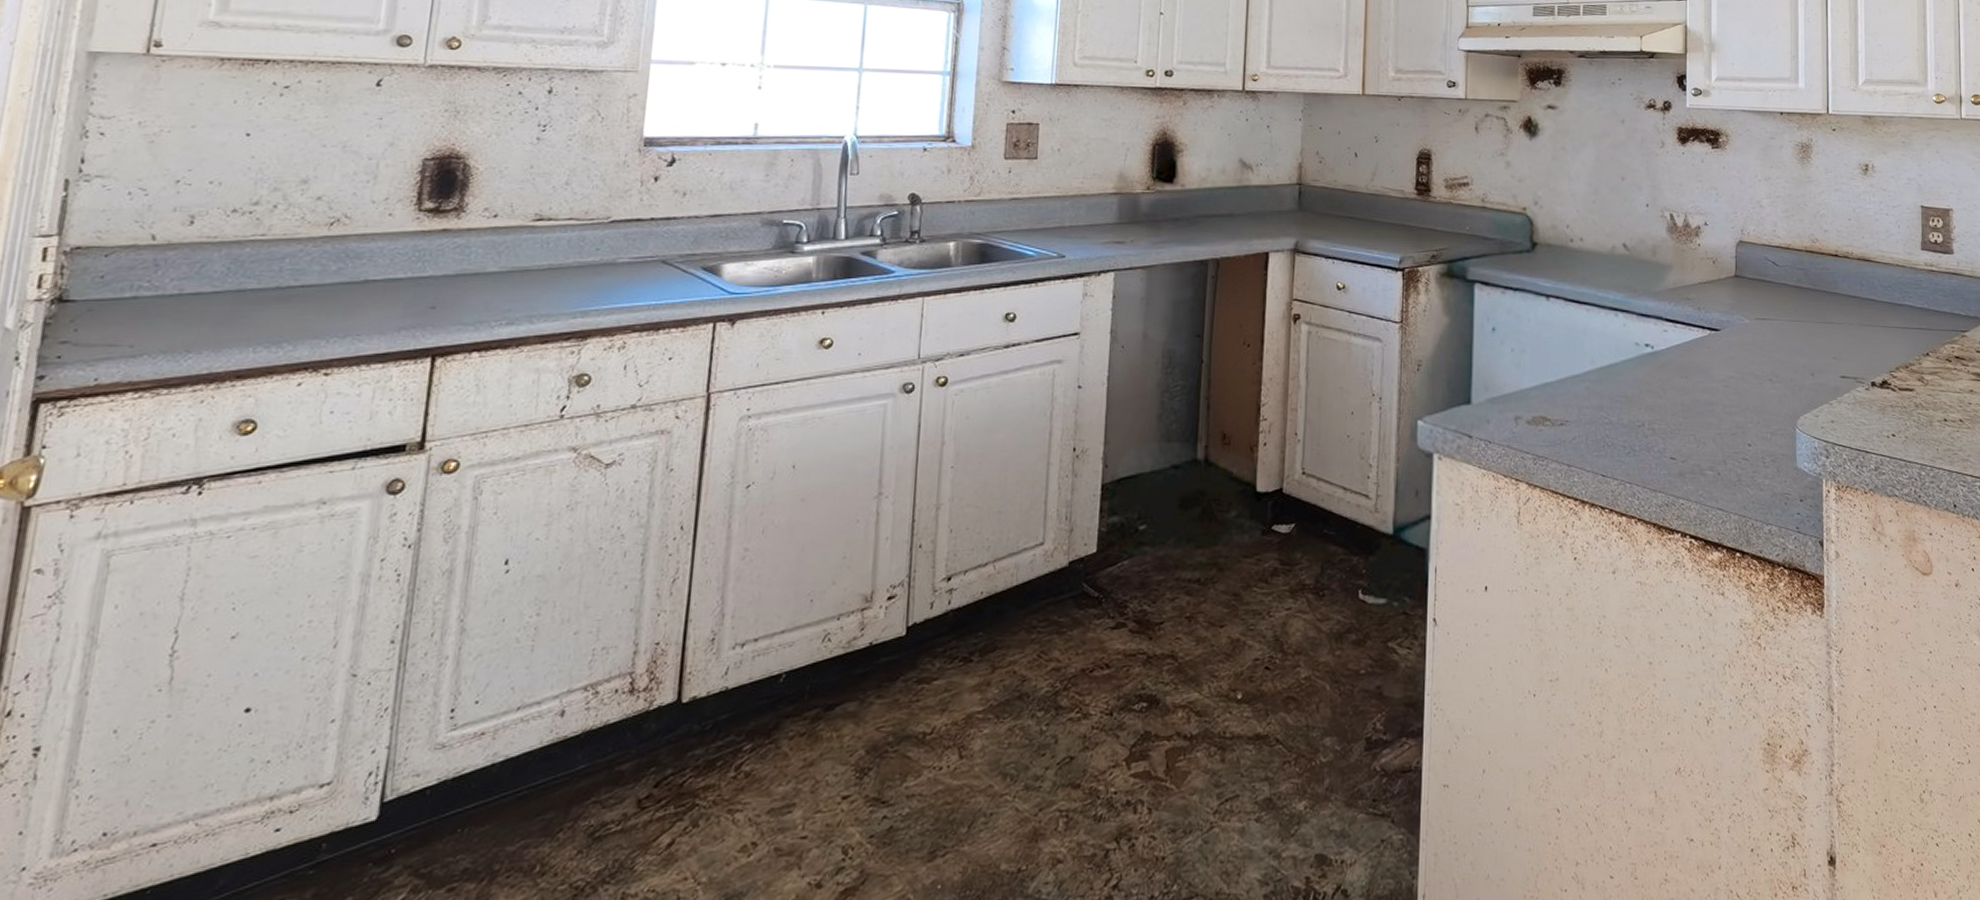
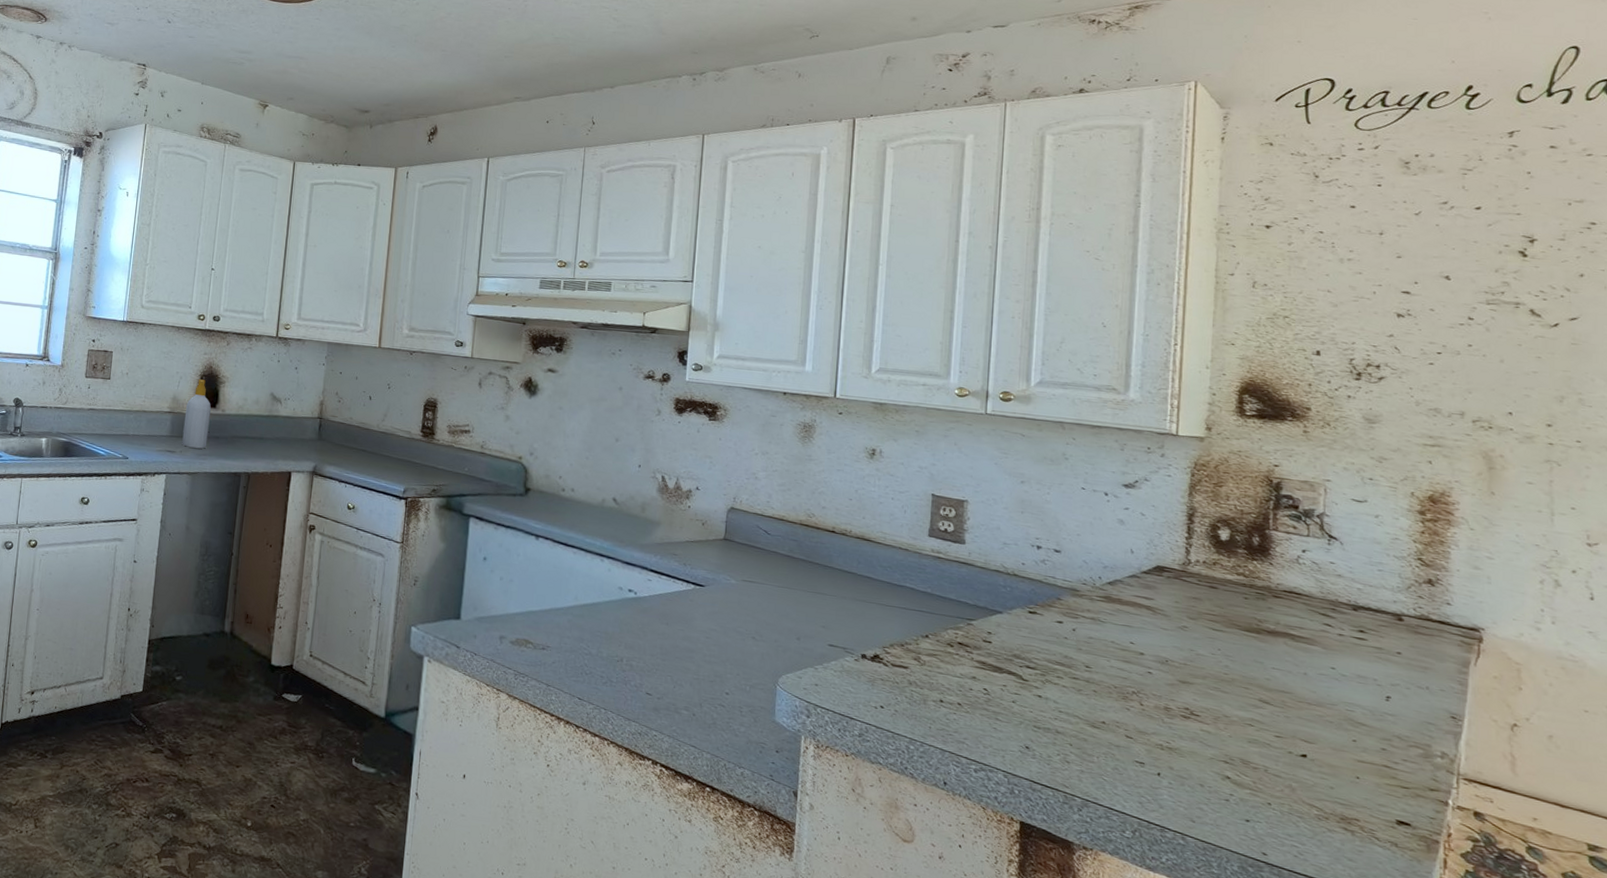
soap bottle: none [1133,149,1167,235] -> present [182,379,211,449]

